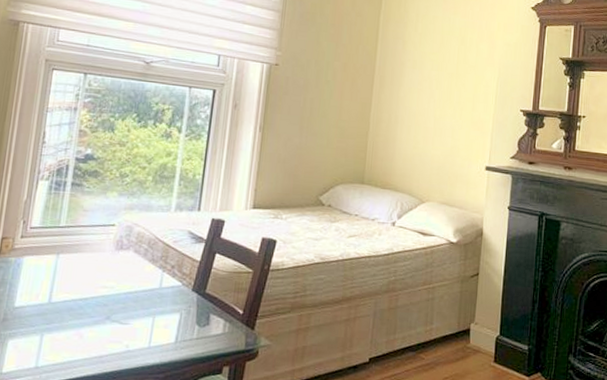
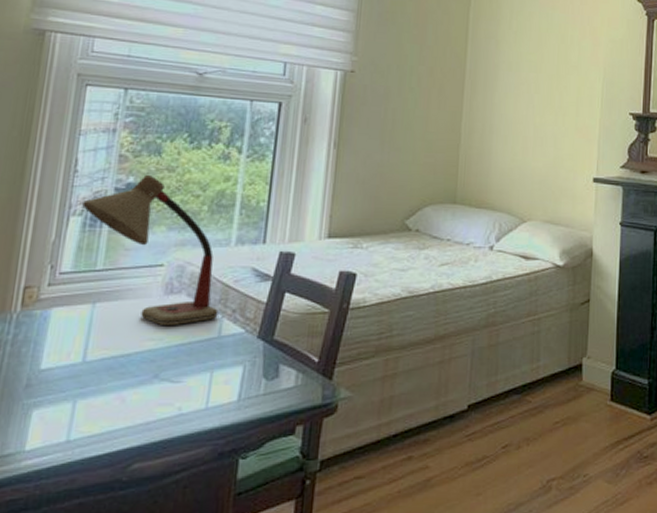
desk lamp: none [49,147,160,277] -> present [82,174,219,326]

